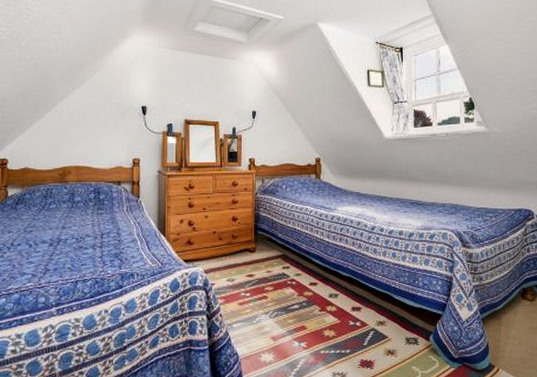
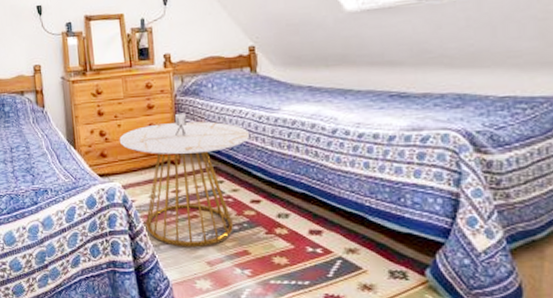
side table: none [205,208,312,325] -> present [119,113,249,248]

